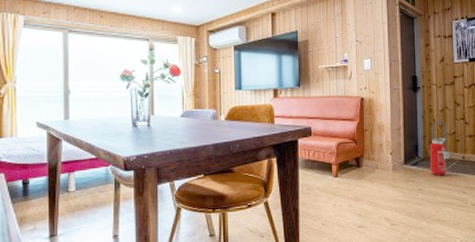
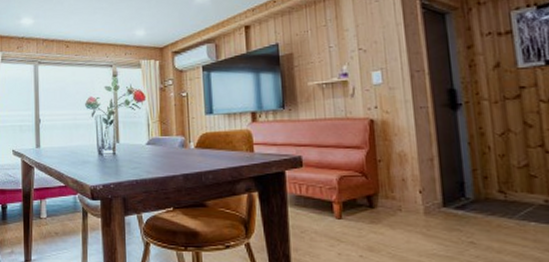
fire extinguisher: present [429,121,450,177] -> none [483,149,522,227]

